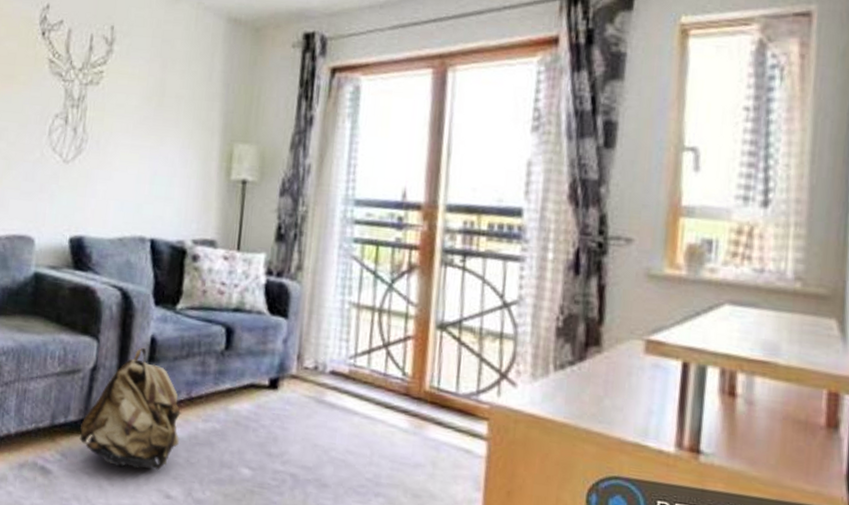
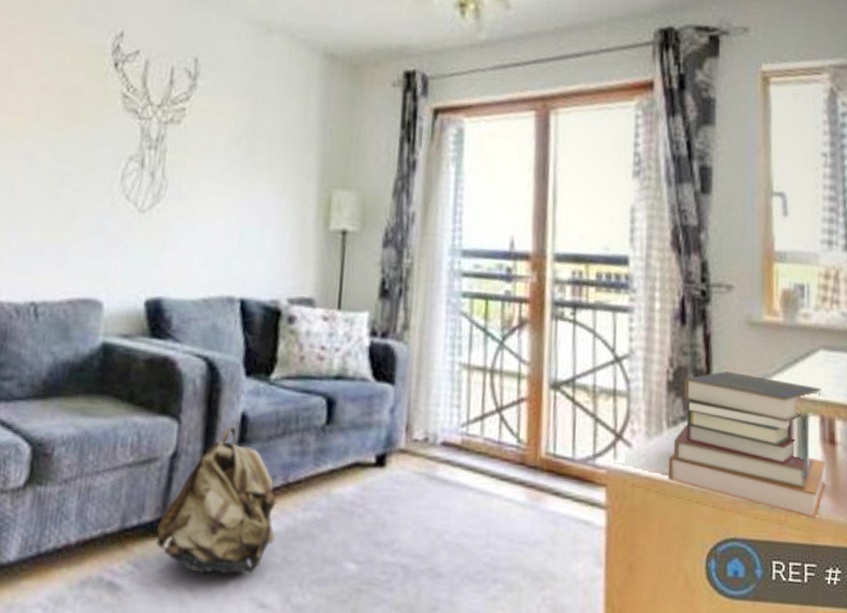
books: none [552,320,724,466] -> present [668,371,826,519]

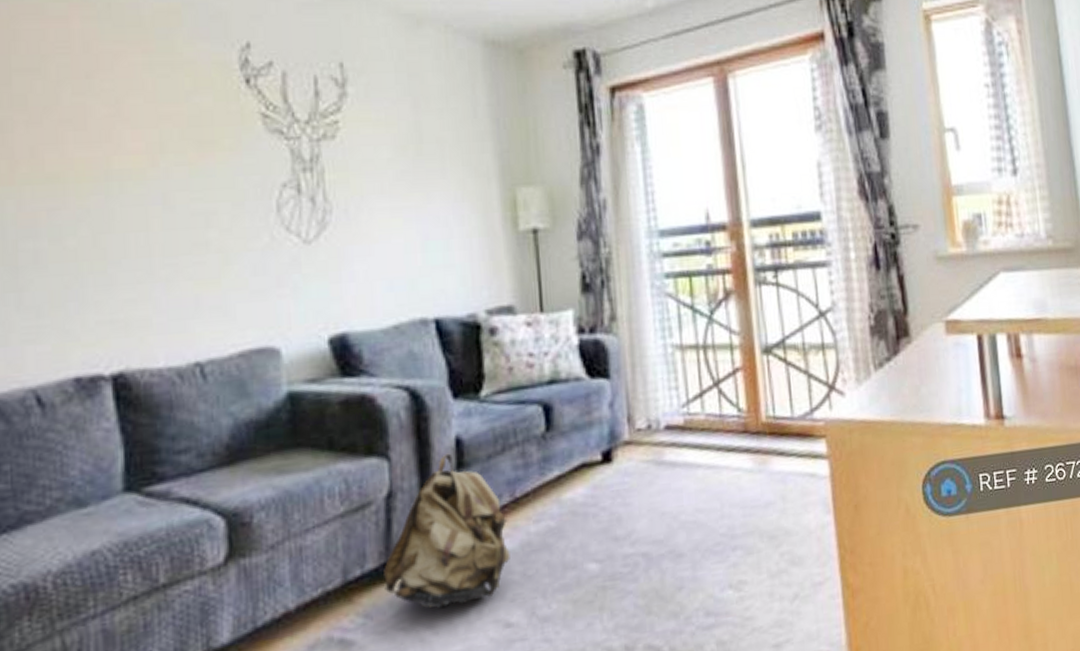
books: present [668,371,826,519] -> none [879,307,1017,429]

